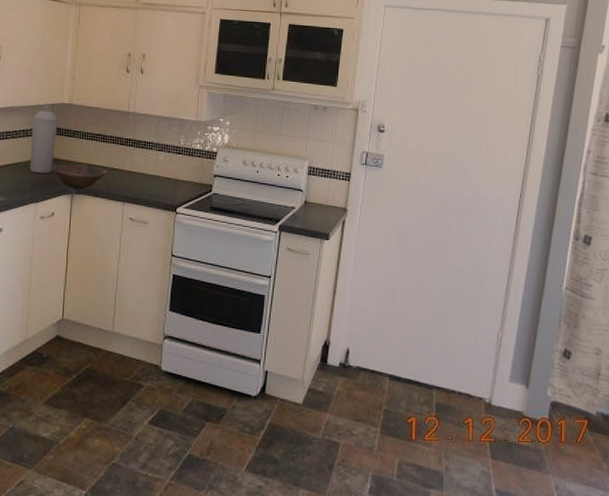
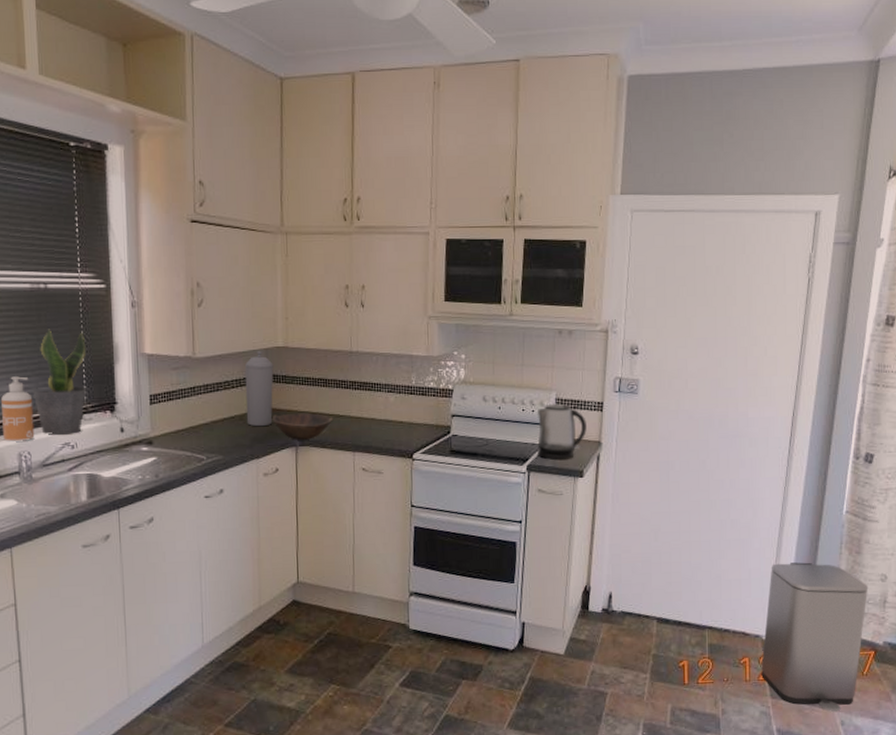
kettle: none [289,171,335,222] -> present [537,403,587,460]
pedal bin: none [483,331,584,476] -> present [761,562,869,712]

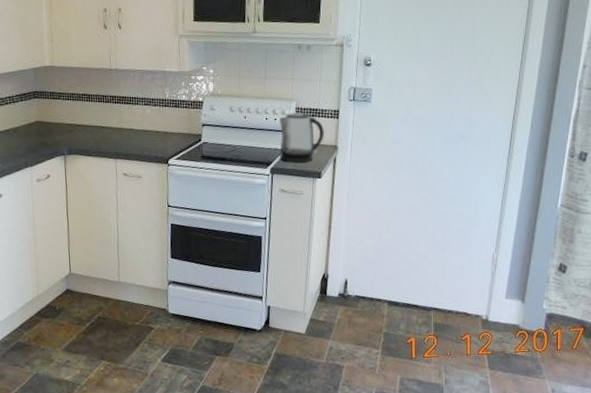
canister: present [244,351,274,427] -> none [16,70,43,139]
bowl: present [273,412,334,440] -> none [43,125,97,150]
pedal bin: present [761,562,869,712] -> none [481,250,580,381]

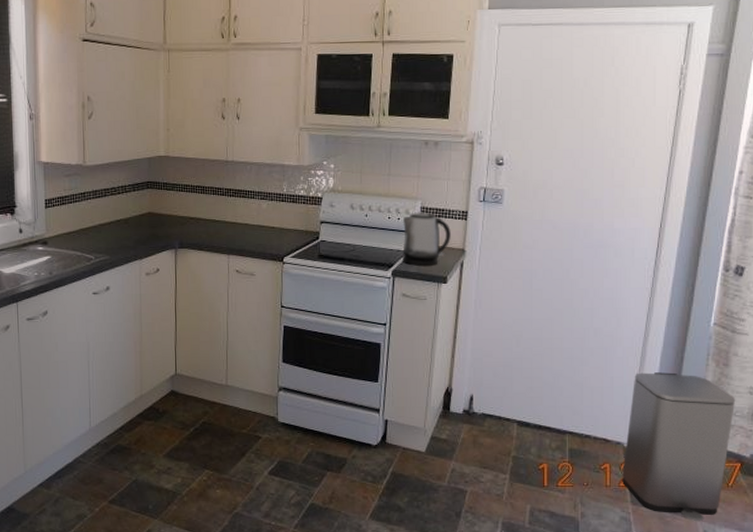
pedal bin: none [481,250,580,381] -> present [622,372,736,521]

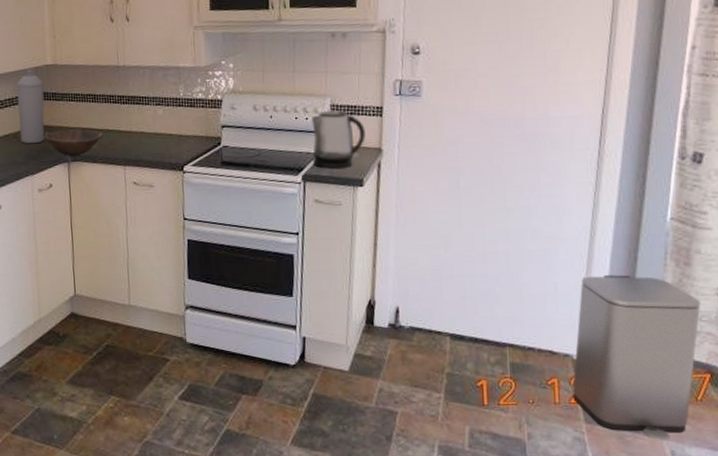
canister: none [129,160,156,230] -> present [16,70,45,144]
bowl: none [155,217,210,243] -> present [45,128,103,156]

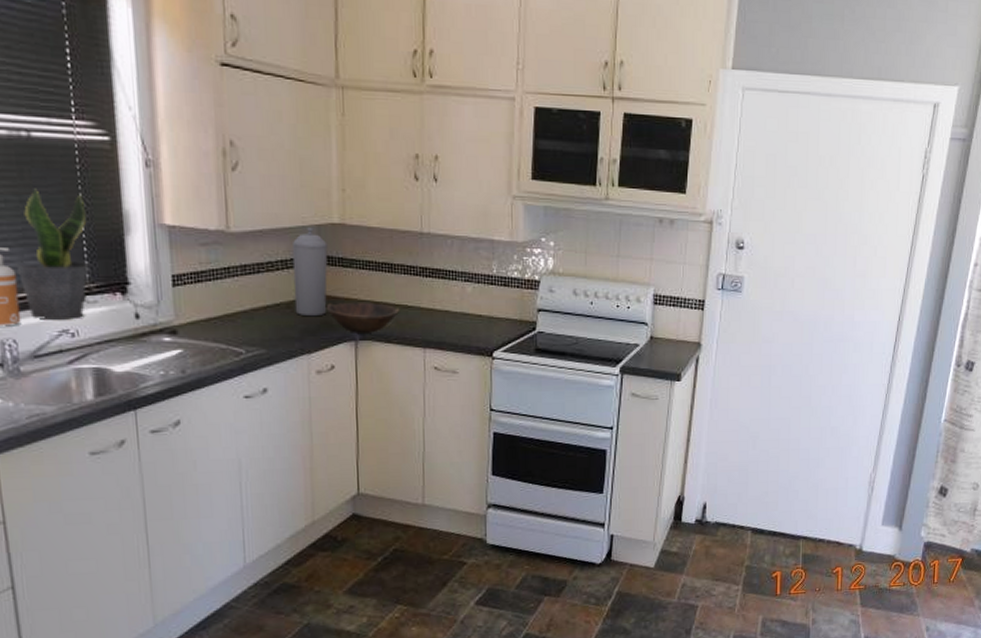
kettle: present [312,109,366,169] -> none [632,300,686,361]
pedal bin: present [572,275,701,440] -> none [853,471,961,618]

